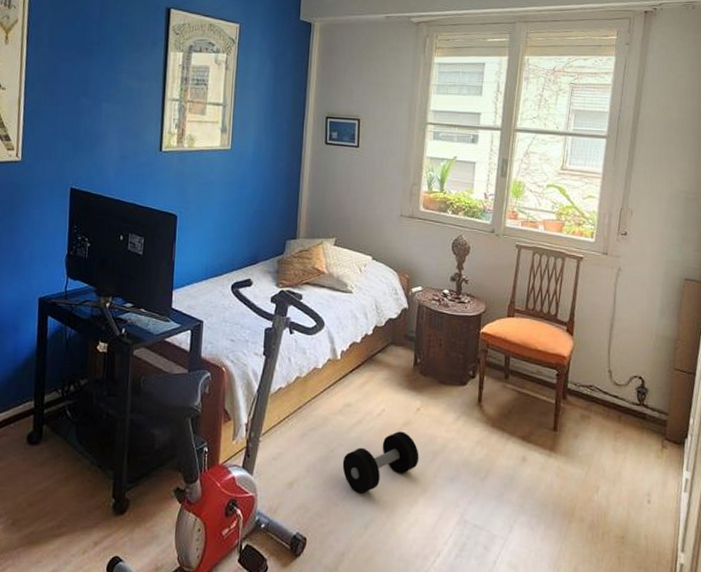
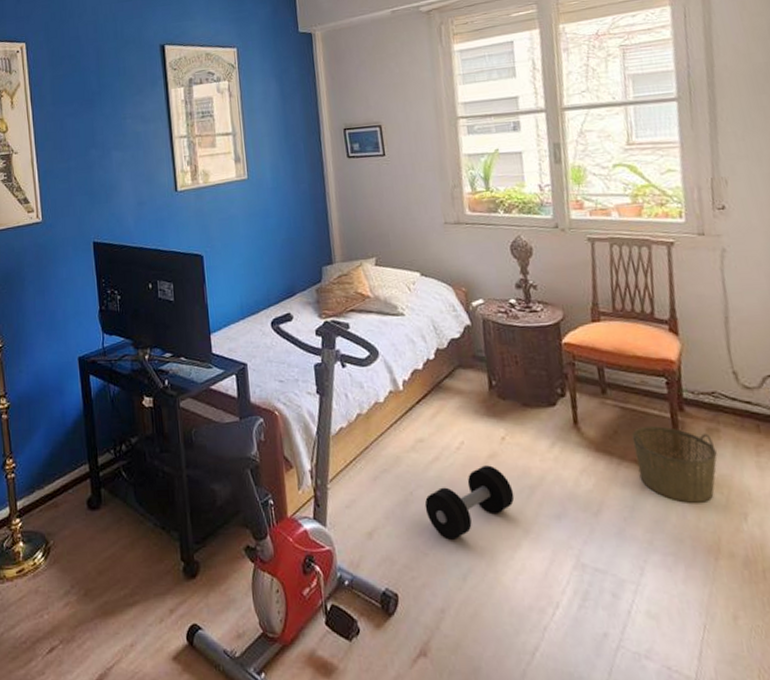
basket: none [522,409,585,476] -> present [631,426,717,503]

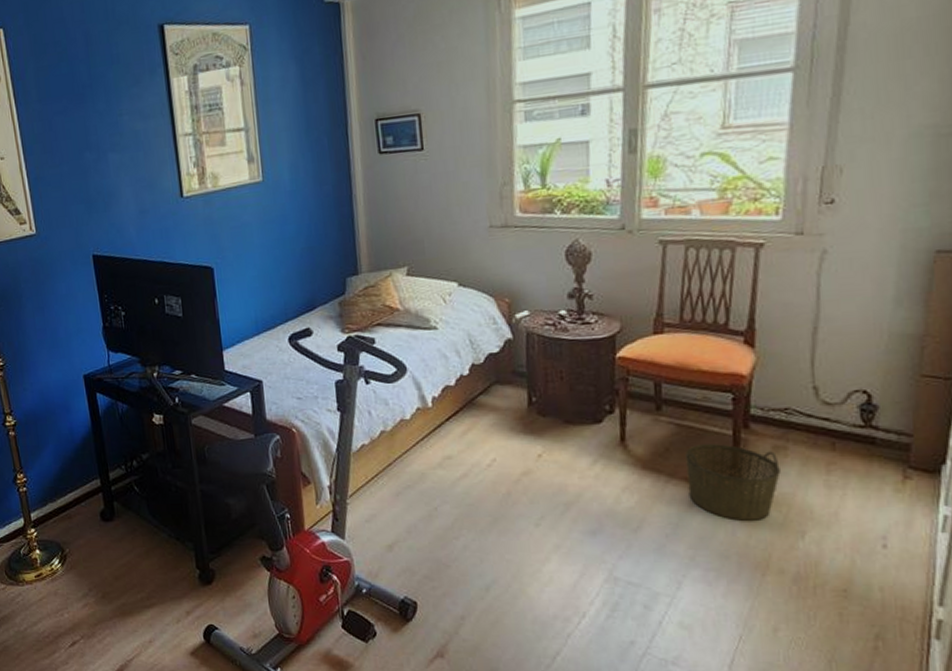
dumbbell: present [424,465,515,540] -> none [449,482,547,553]

